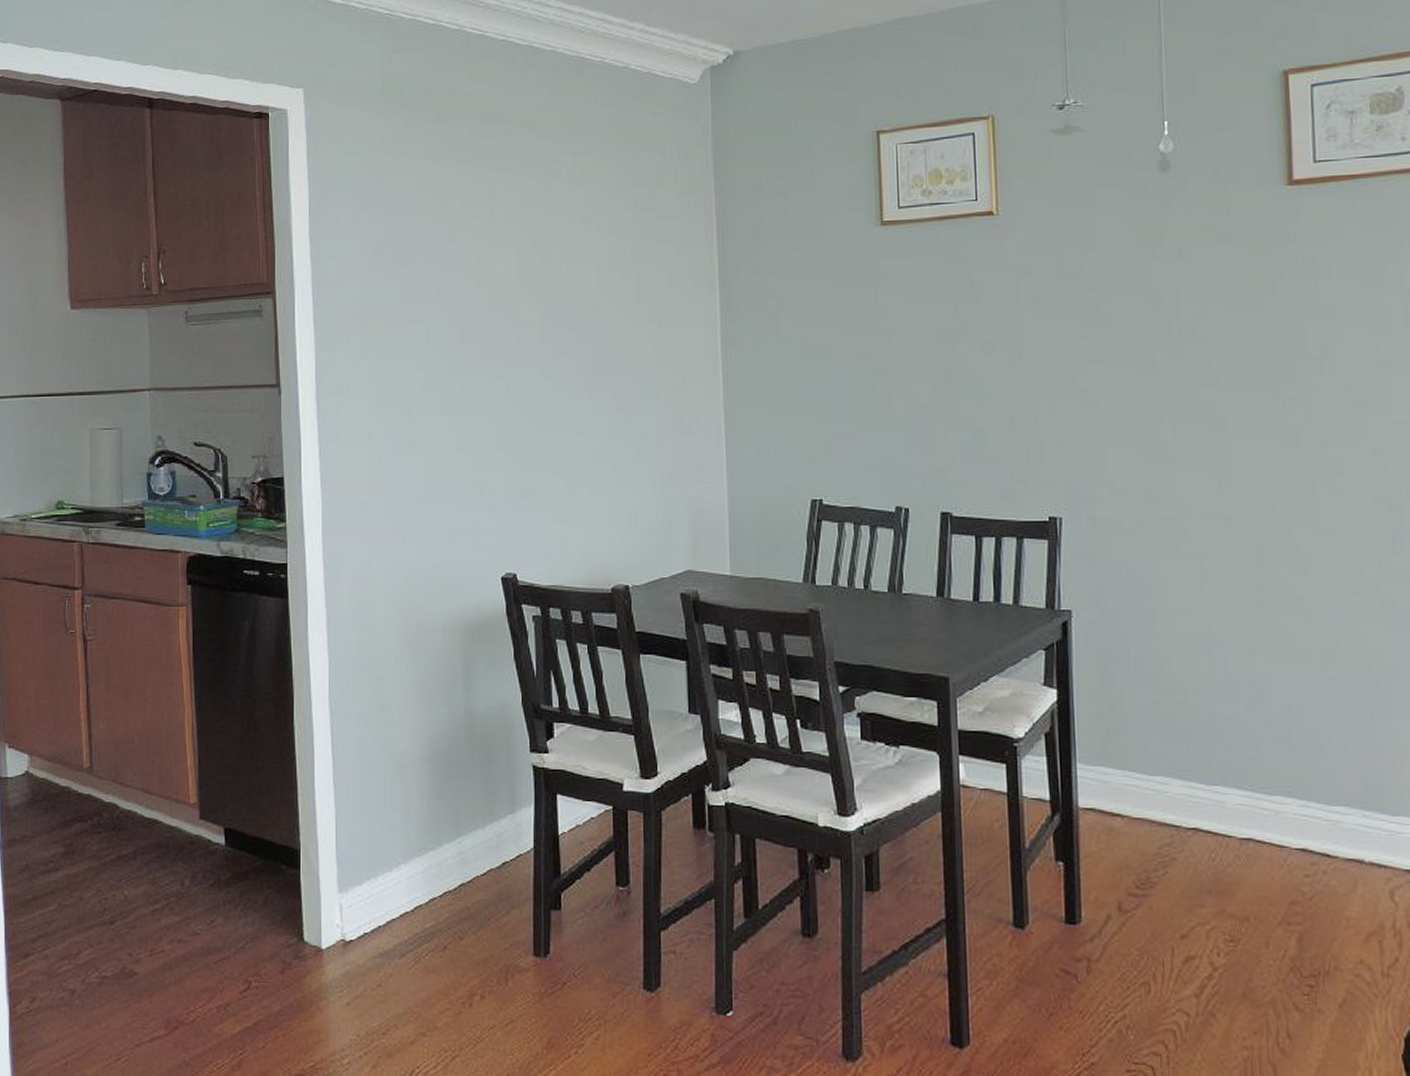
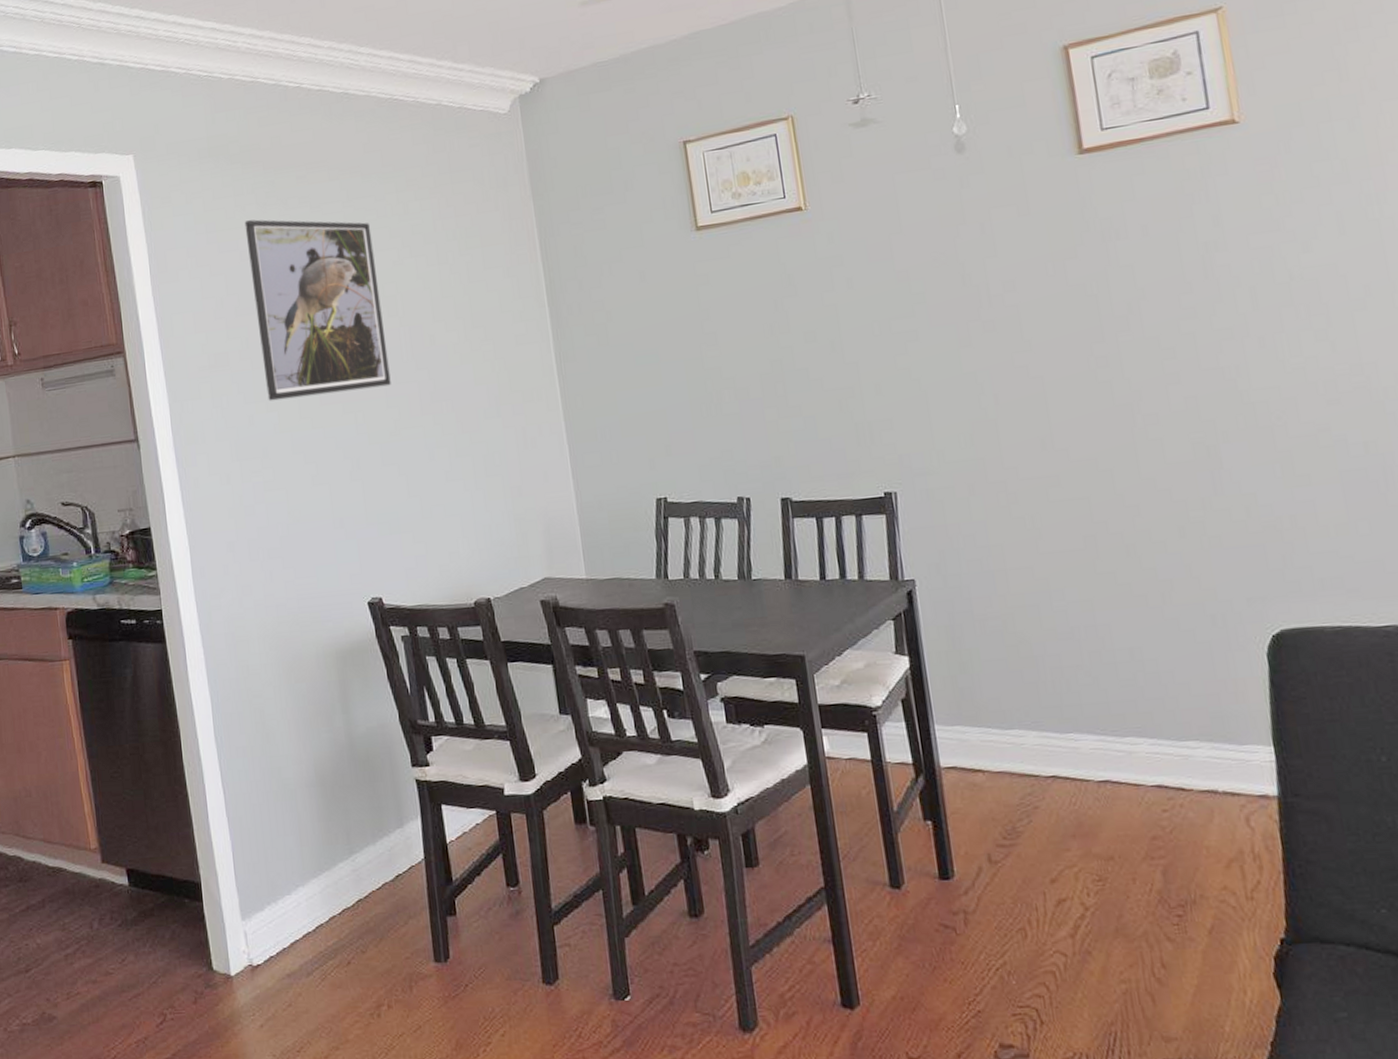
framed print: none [412,168,548,359] -> present [244,219,391,401]

